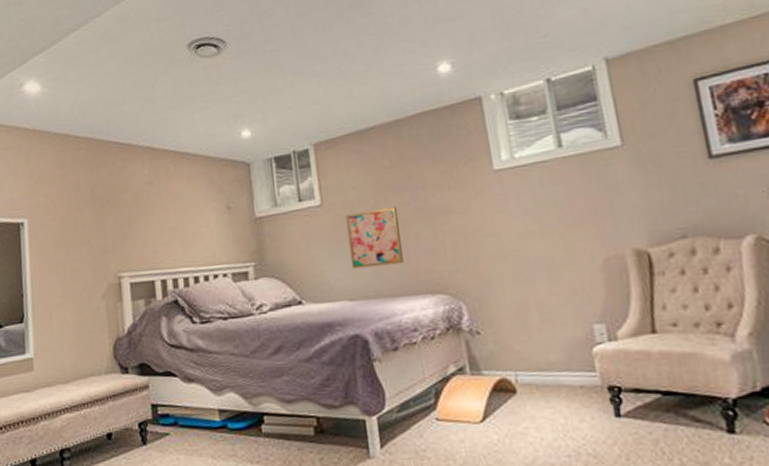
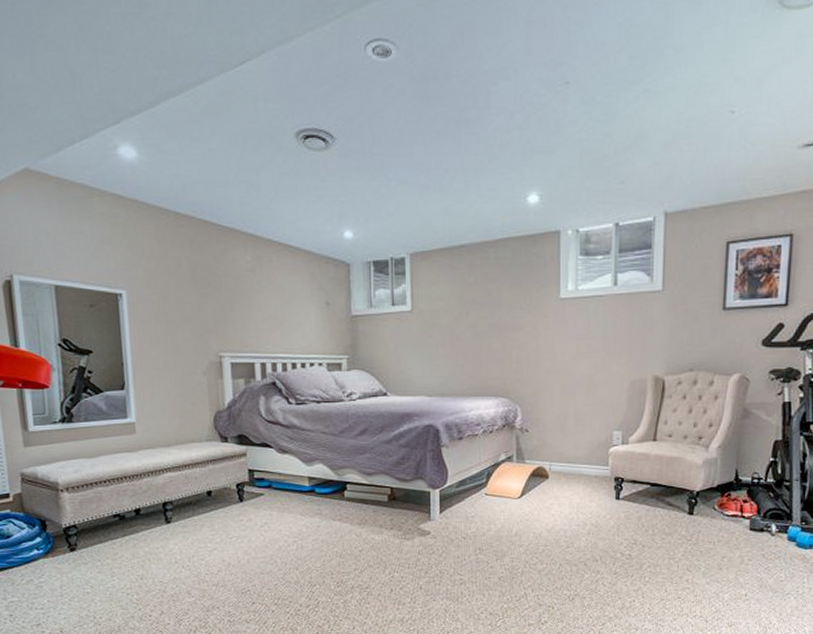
wall art: present [345,206,404,269] -> none [431,320,476,370]

